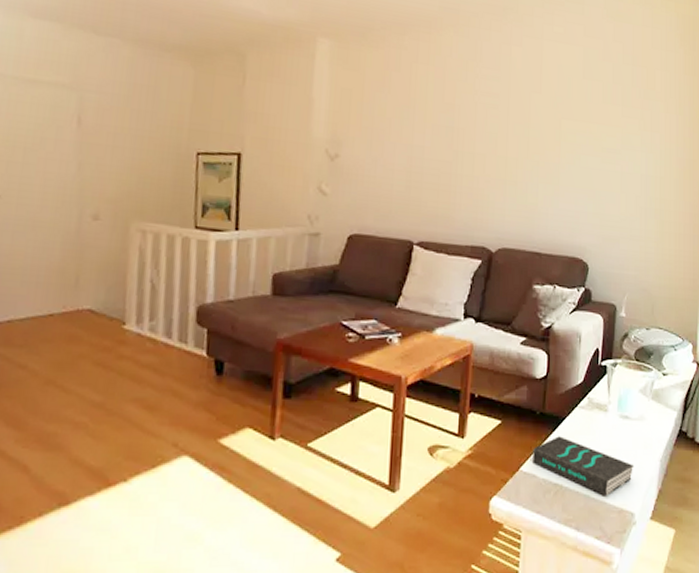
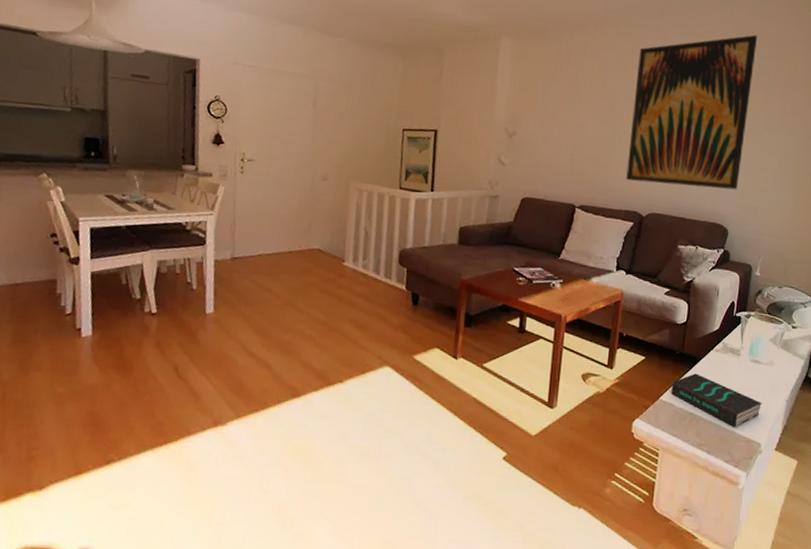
wall art: none [471,38,612,218] -> present [626,35,758,190]

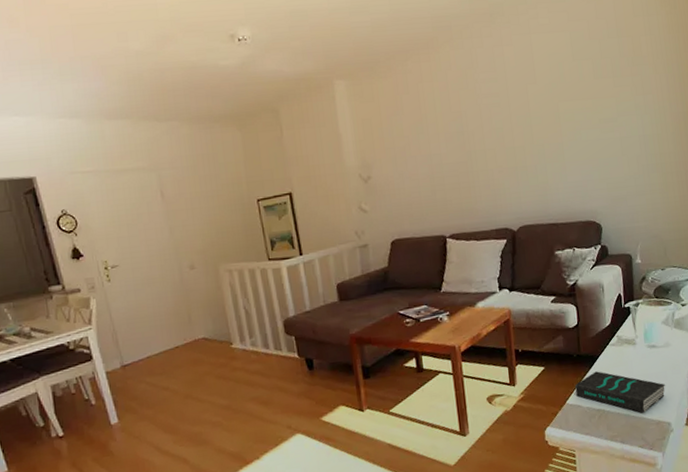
wall art: present [626,35,758,190] -> none [477,18,604,199]

